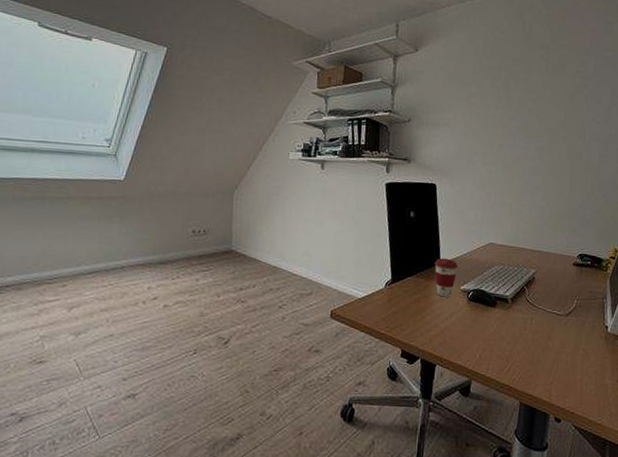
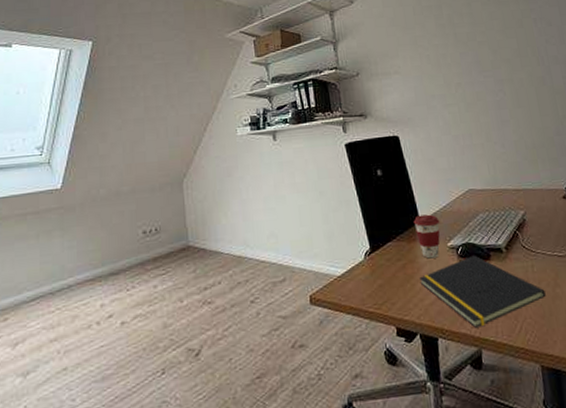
notepad: none [430,300,538,362] -> present [419,255,546,328]

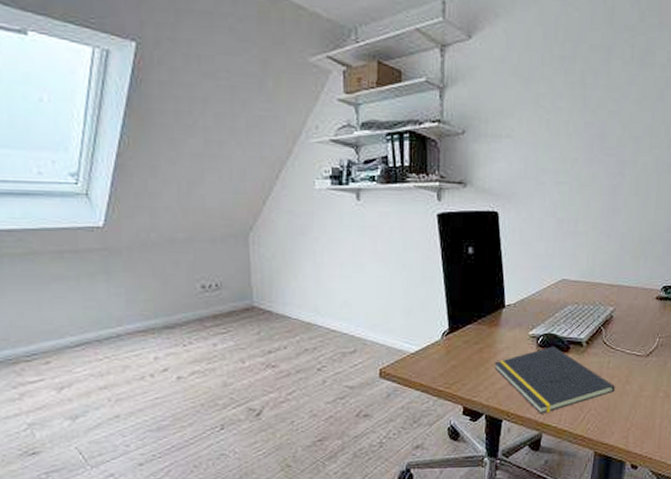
coffee cup: present [413,214,441,259] -> none [498,300,526,345]

